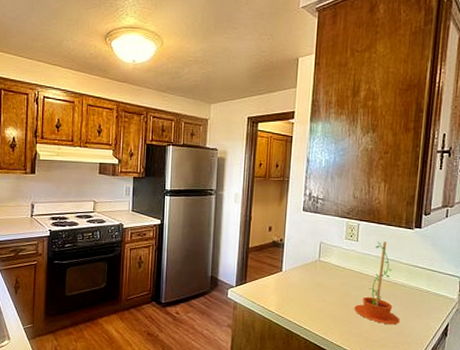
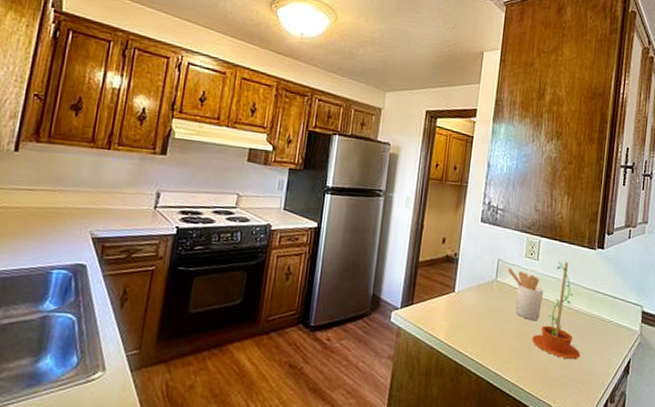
utensil holder: none [329,249,365,292] -> present [507,268,545,320]

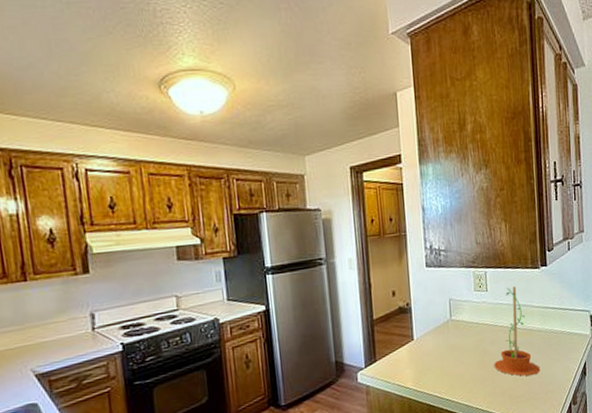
utensil holder: present [507,268,545,320] -> none [460,304,498,349]

